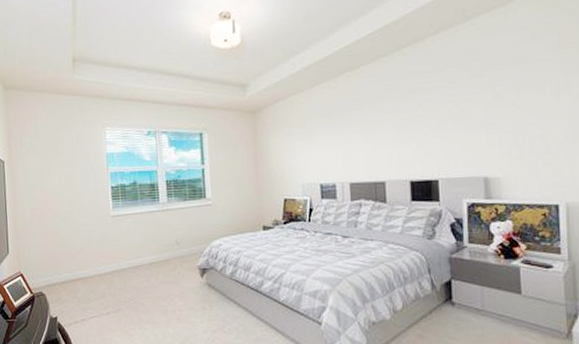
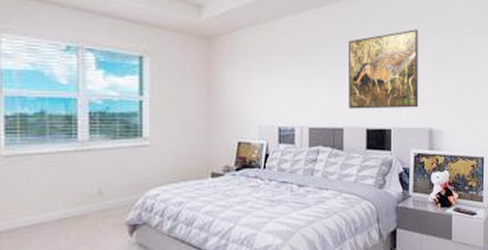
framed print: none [384,77,470,163] -> present [347,29,419,109]

